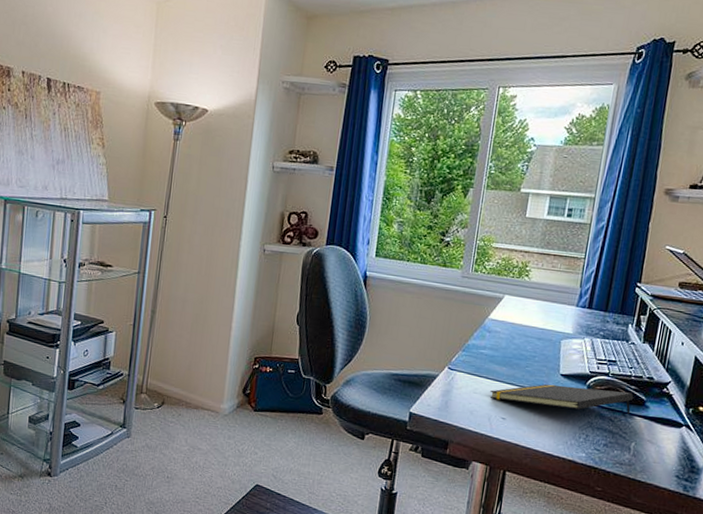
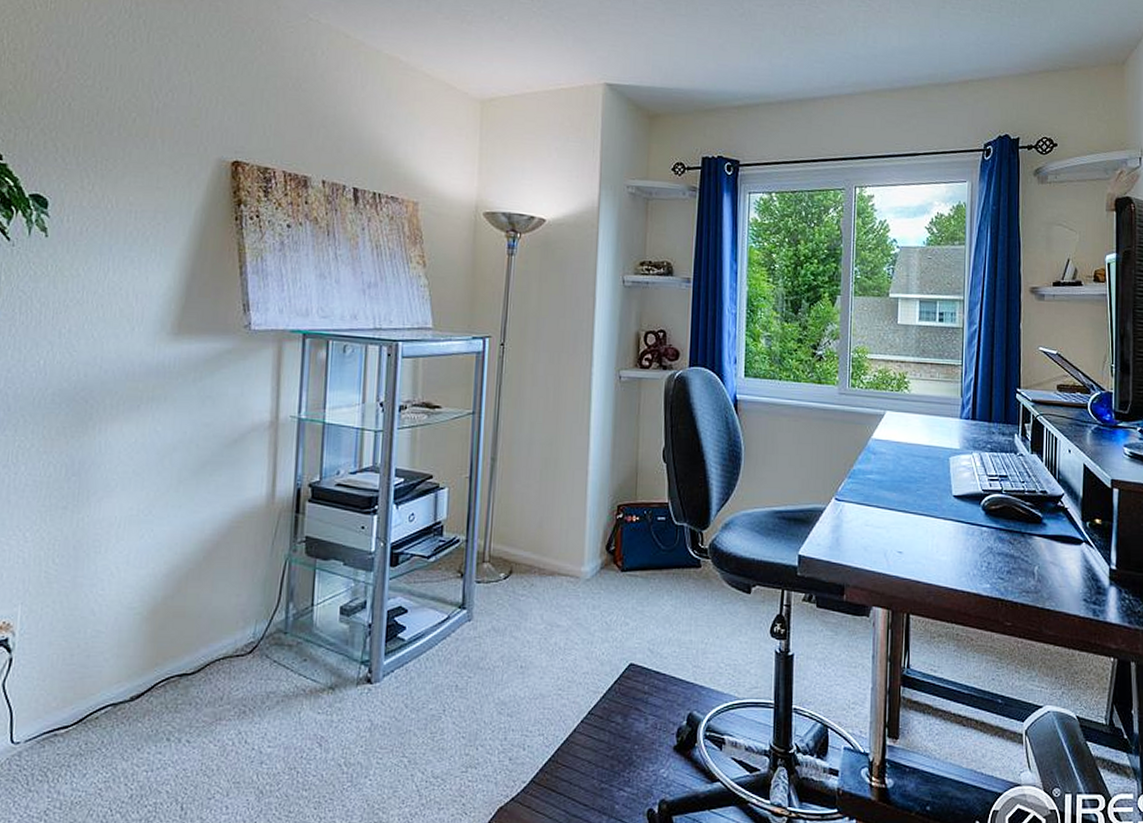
notepad: present [490,384,633,415] -> none [883,508,1029,535]

